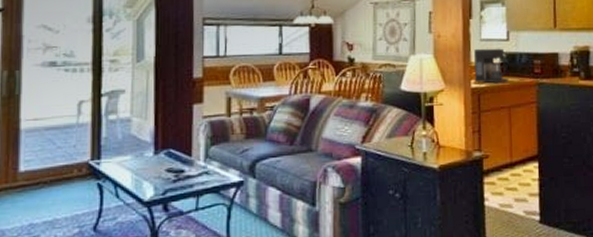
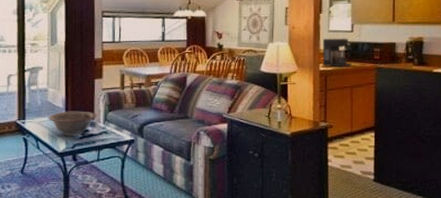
decorative bowl: none [132,145,196,180] -> present [48,111,97,137]

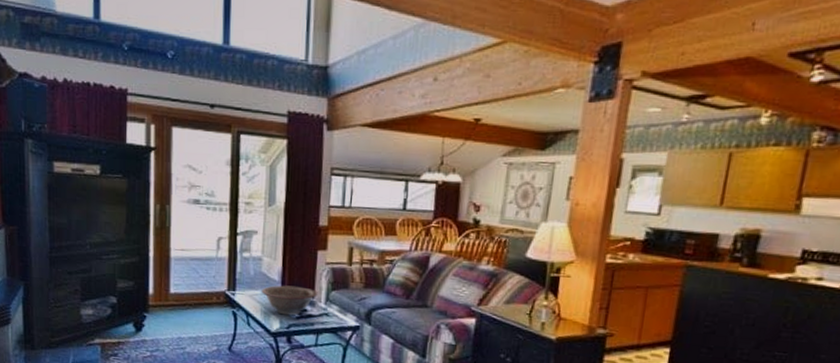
coffee maker: present [322,38,351,68] -> none [610,221,653,261]

